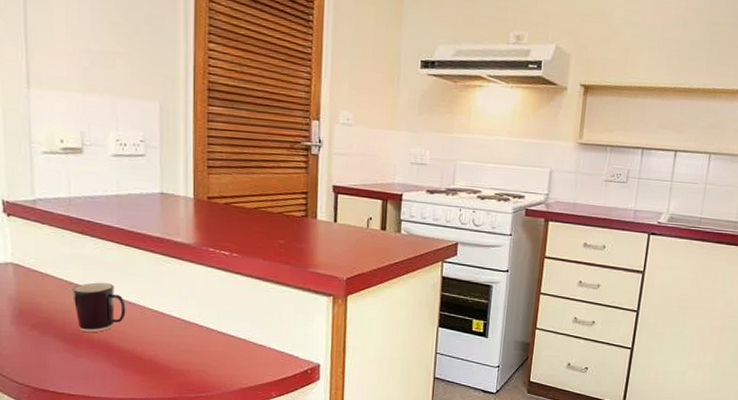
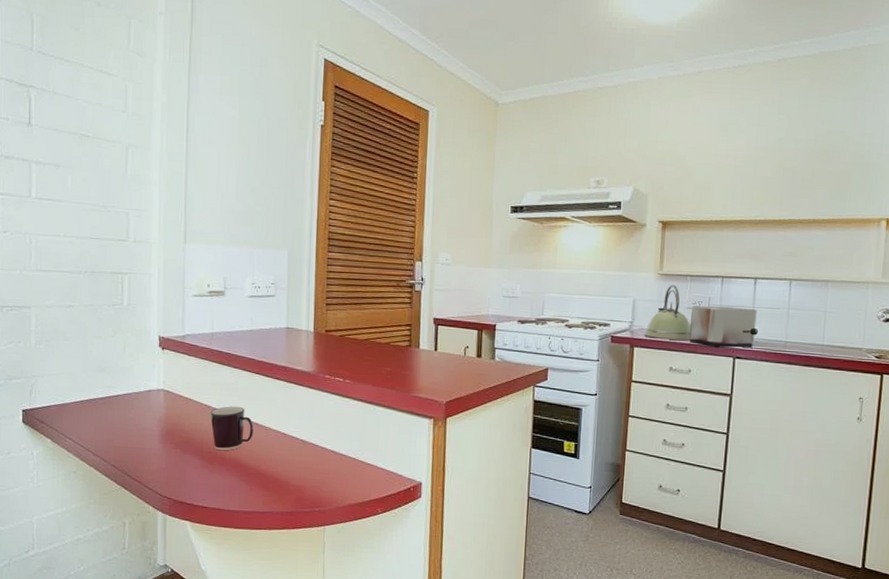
kettle: none [560,155,608,216] -> present [644,285,691,341]
toaster: none [605,178,675,224] -> present [688,305,758,349]

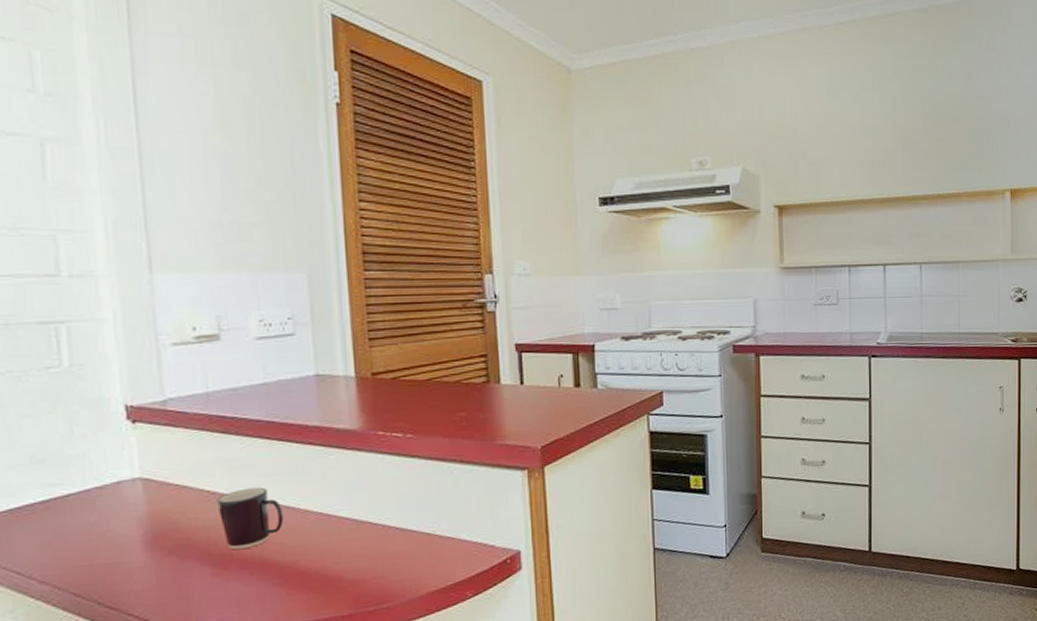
kettle: present [644,285,691,341] -> none [770,279,822,344]
toaster: present [688,305,758,349] -> none [818,298,892,348]

